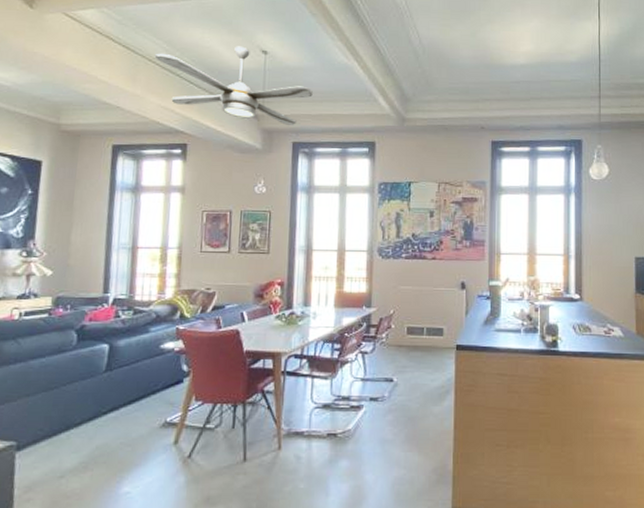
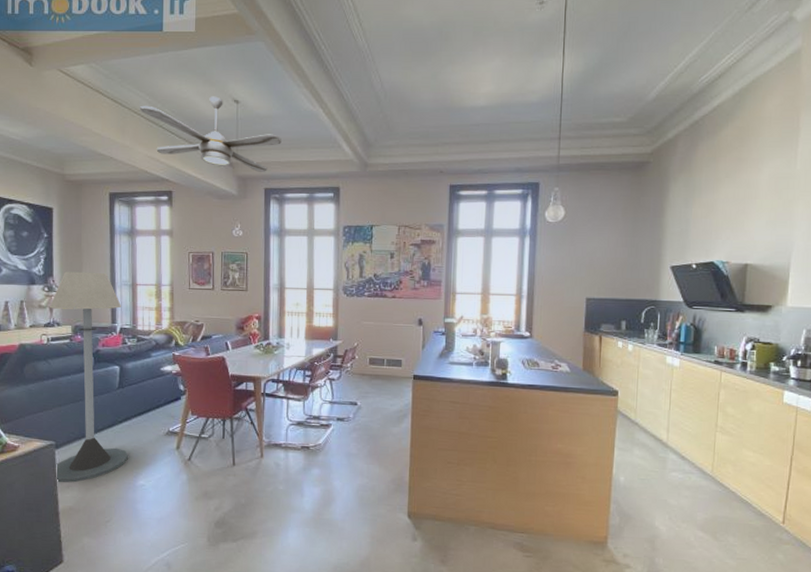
floor lamp: none [11,233,117,496] -> present [49,271,128,483]

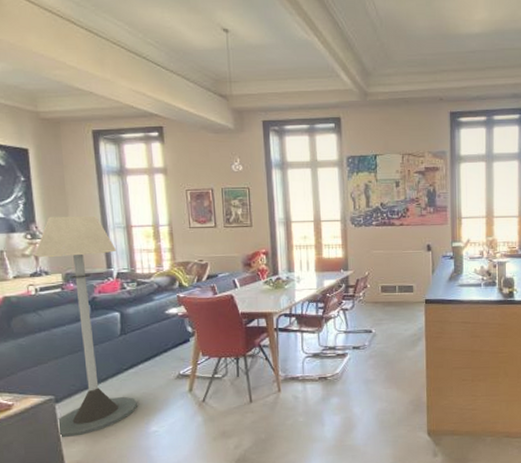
ceiling fan: present [139,96,282,172] -> none [118,25,277,104]

